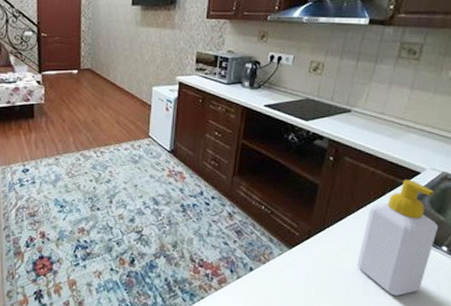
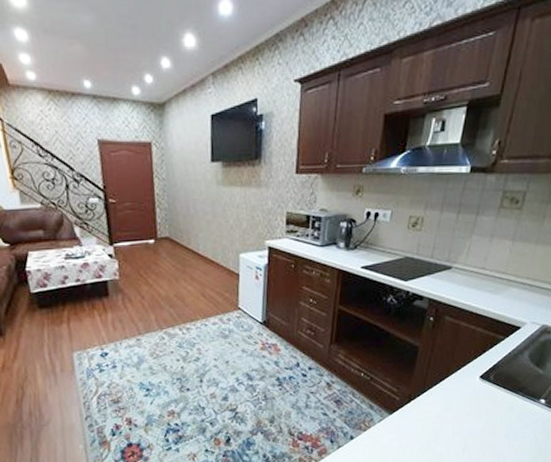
soap bottle: present [357,179,438,296] -> none [457,335,537,451]

